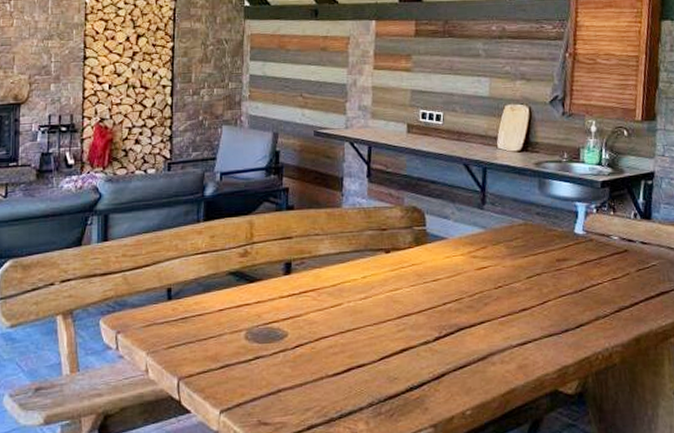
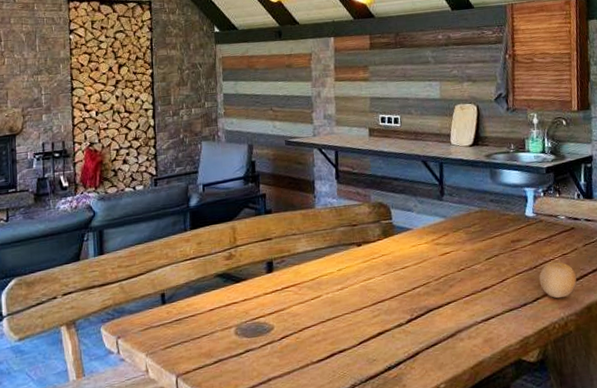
fruit: none [584,286,626,327] -> present [539,262,577,299]

